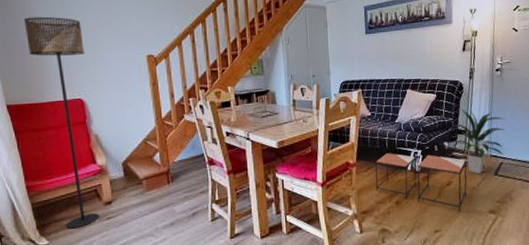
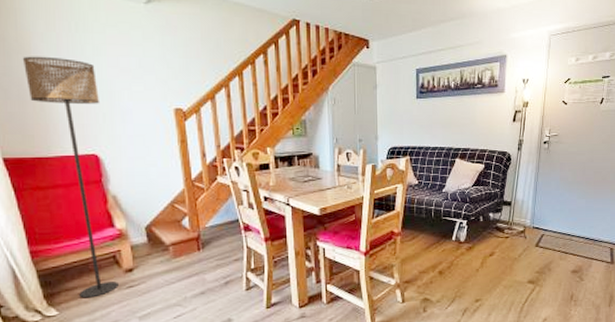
side table: present [375,153,467,212] -> none [419,223,511,282]
indoor plant: present [451,108,506,174] -> none [496,180,549,245]

